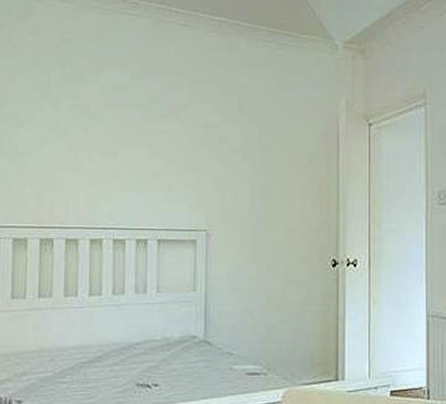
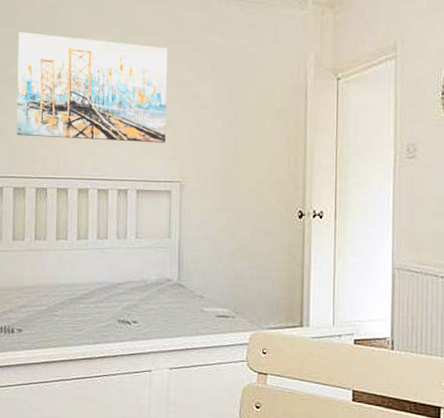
wall art: none [17,65,192,189] -> present [16,32,167,143]

